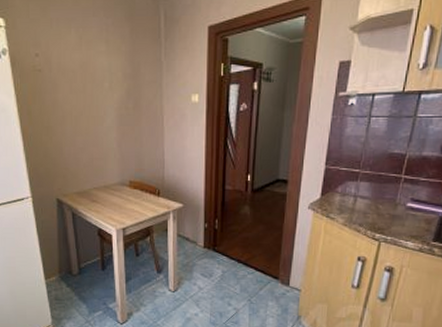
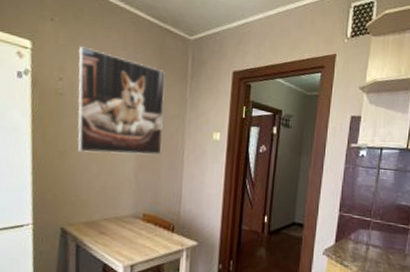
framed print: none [50,18,142,127] -> present [77,46,166,155]

